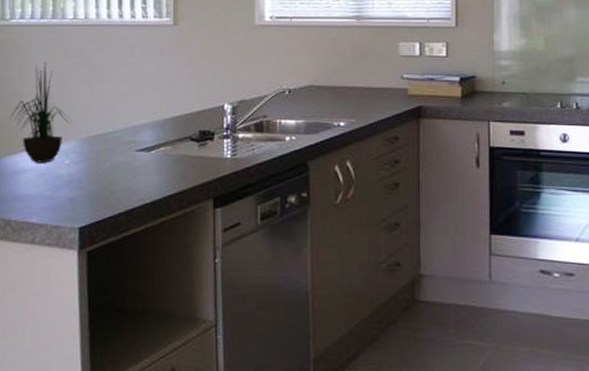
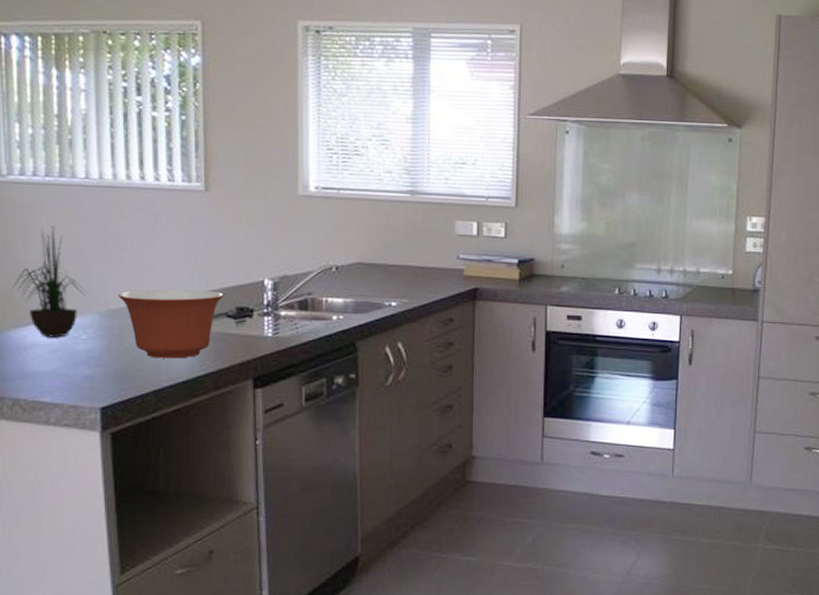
mixing bowl: none [97,116,189,181] -> present [118,289,224,359]

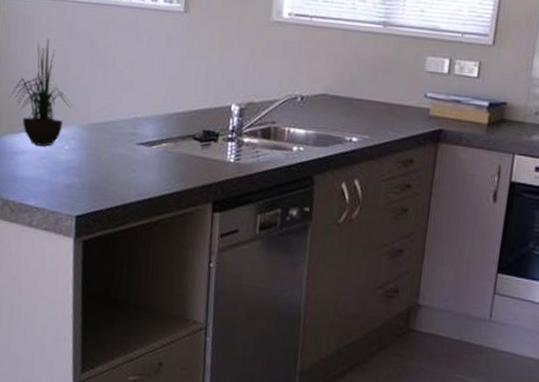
mixing bowl: present [118,289,224,359] -> none [99,106,193,176]

